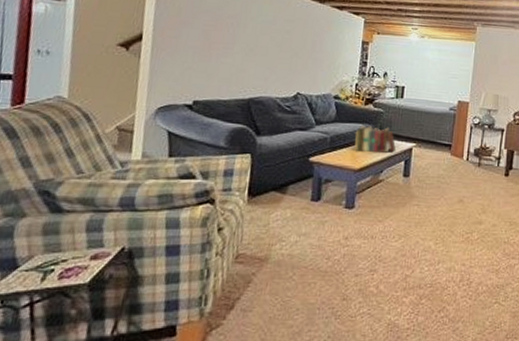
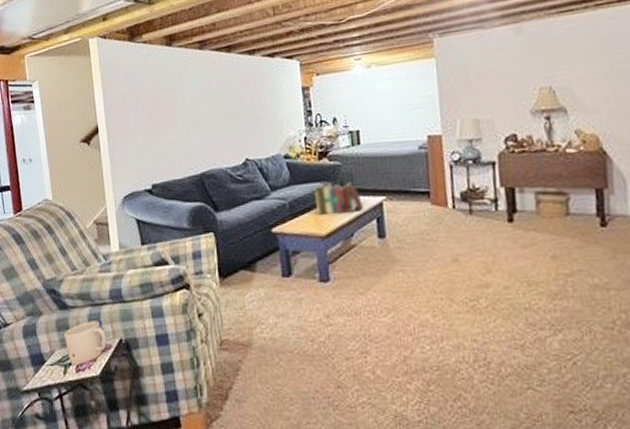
mug: none [50,227,107,272] -> present [64,321,107,365]

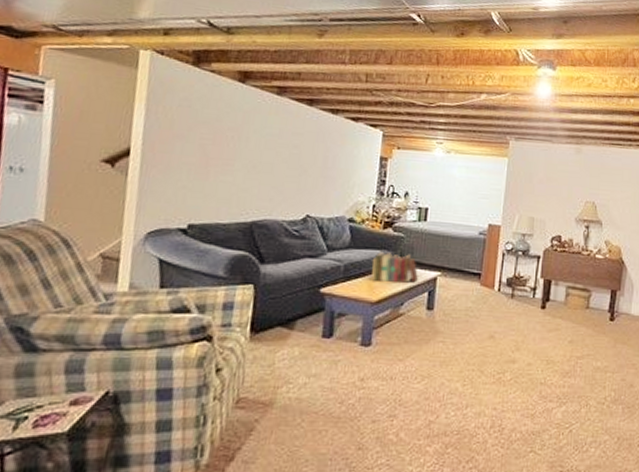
mug: present [64,321,107,365] -> none [23,368,88,420]

